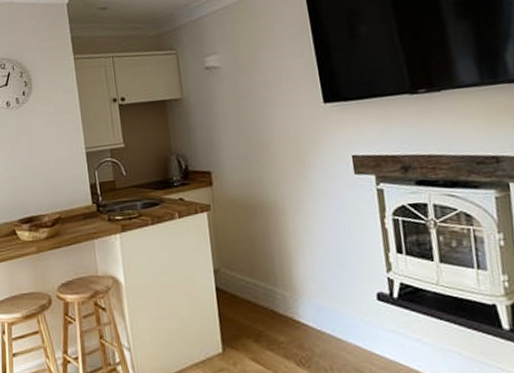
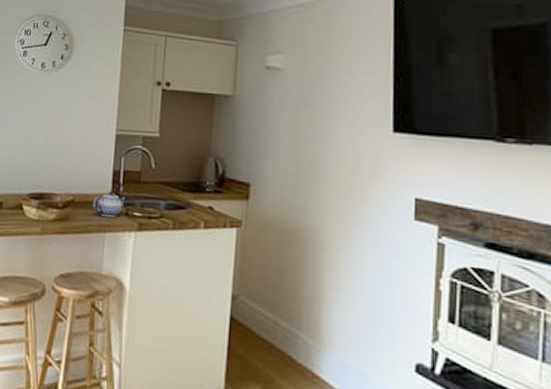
teapot: none [77,202,107,226] -> present [92,191,127,218]

